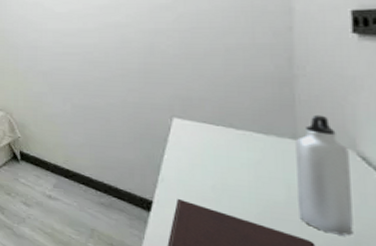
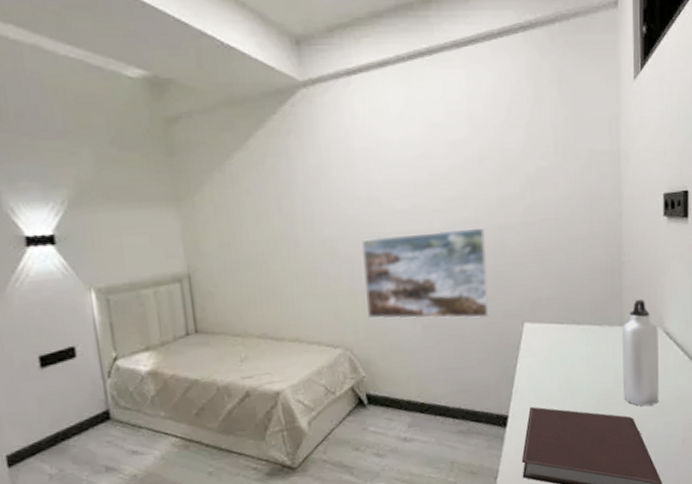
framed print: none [26,30,137,107] -> present [361,227,489,319]

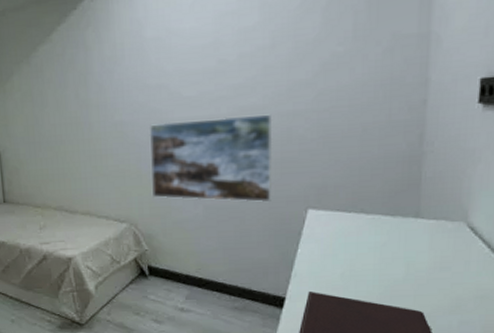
water bottle: present [622,299,659,407] -> none [414,190,461,302]

